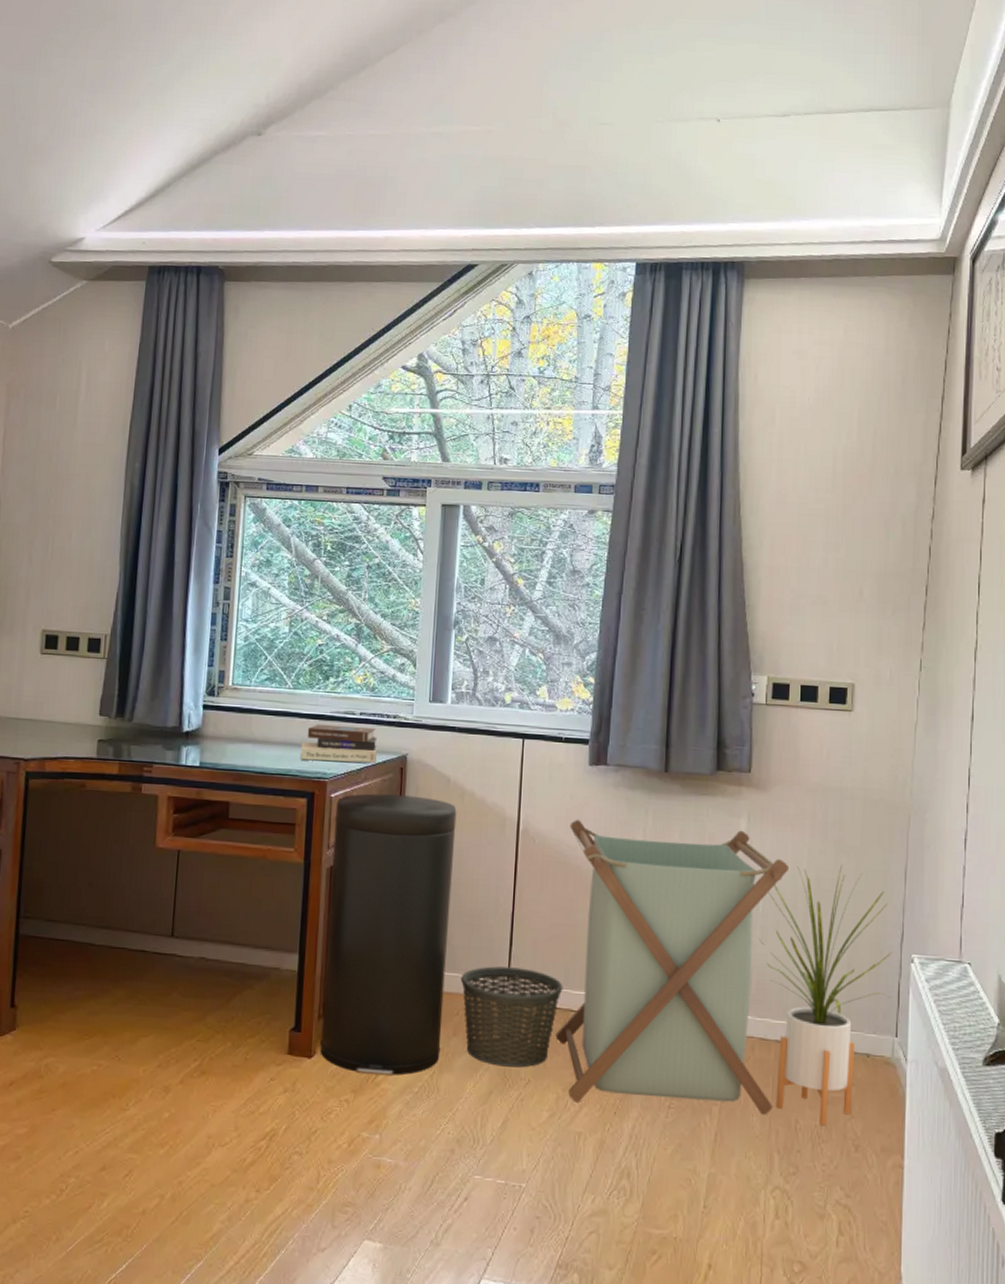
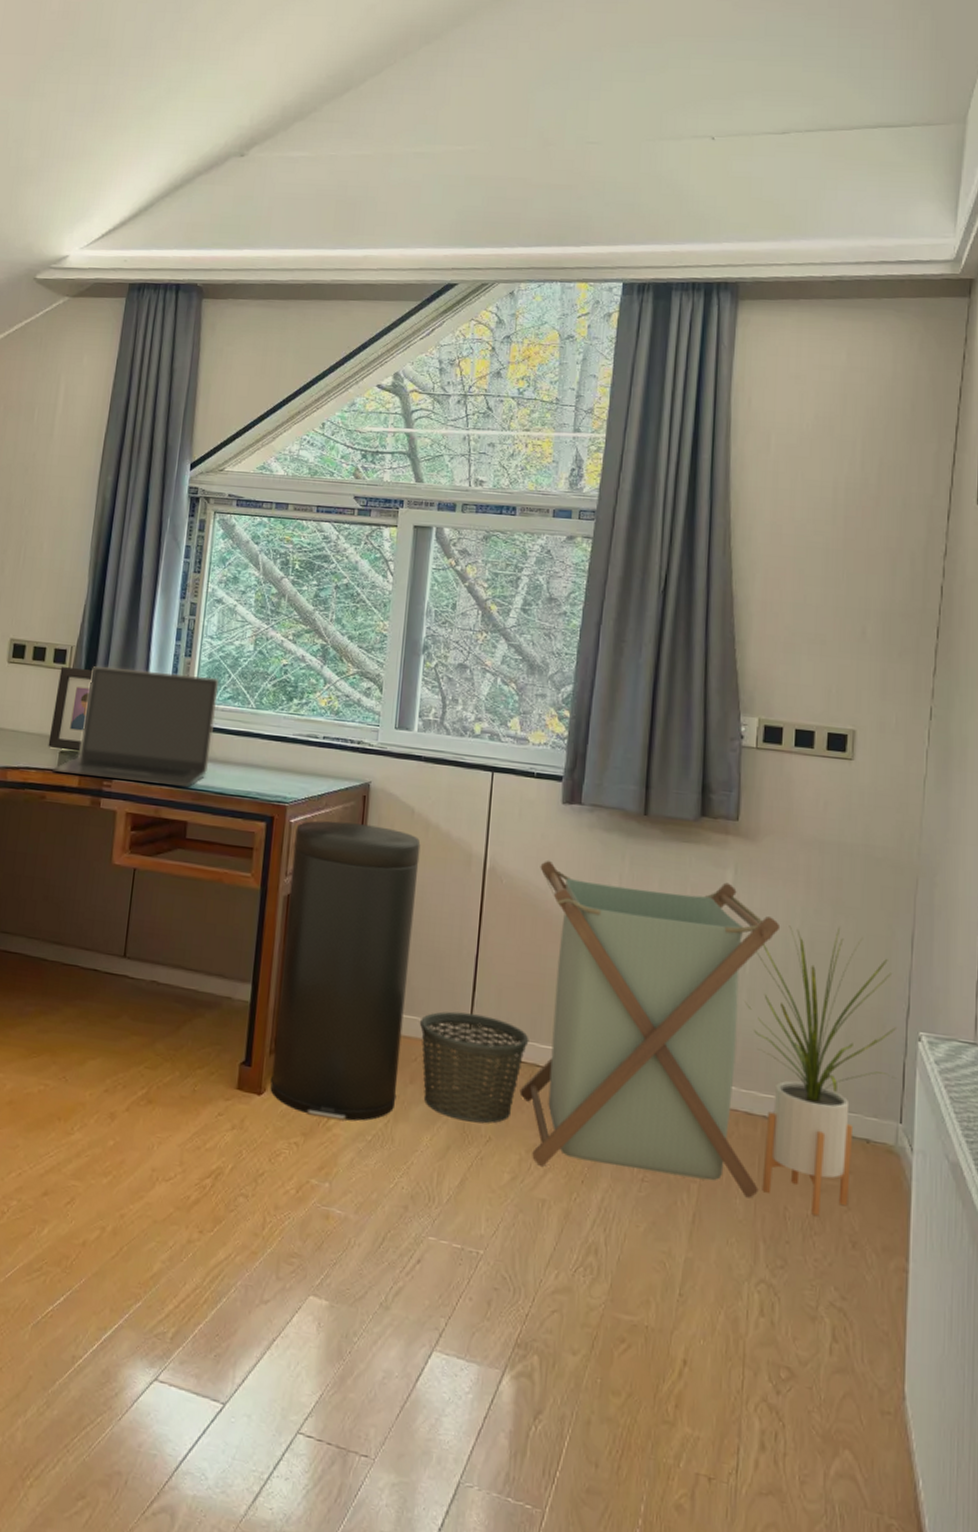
picture frame: none [86,656,129,739] -> present [48,667,93,752]
laptop: none [92,654,256,769] -> present [52,666,220,788]
books: present [300,724,378,763] -> none [260,746,340,790]

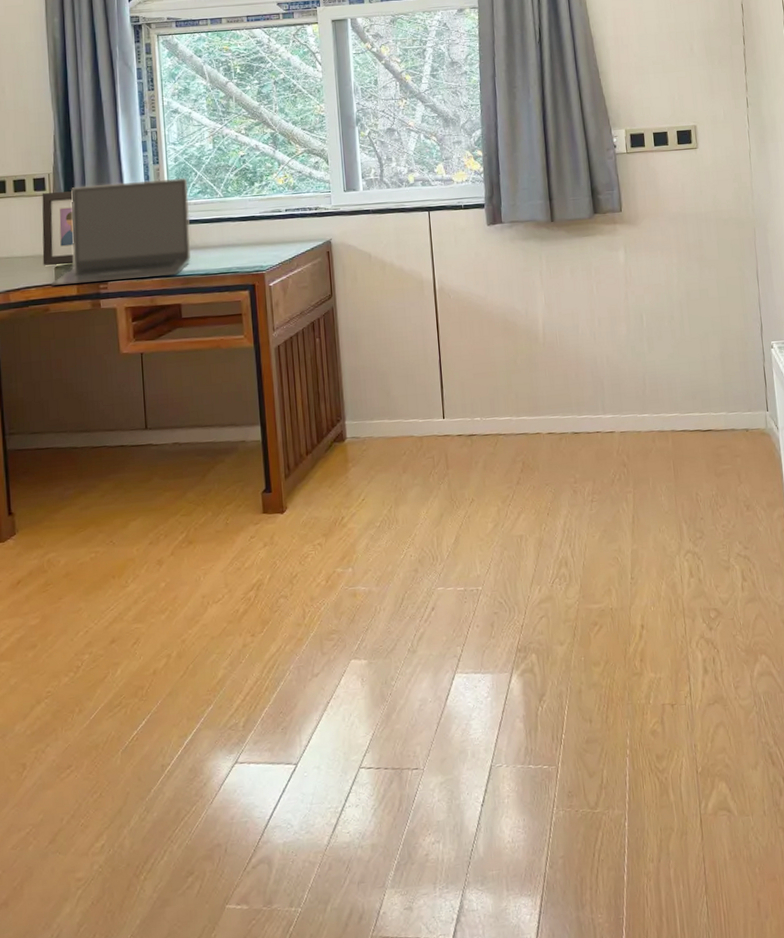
pedal bin: present [270,820,421,1121] -> none [275,273,395,520]
basket: present [419,1011,529,1124] -> none [403,405,491,492]
laundry basket: present [519,860,781,1198] -> none [478,261,676,511]
house plant: present [744,925,896,1216] -> none [646,277,760,494]

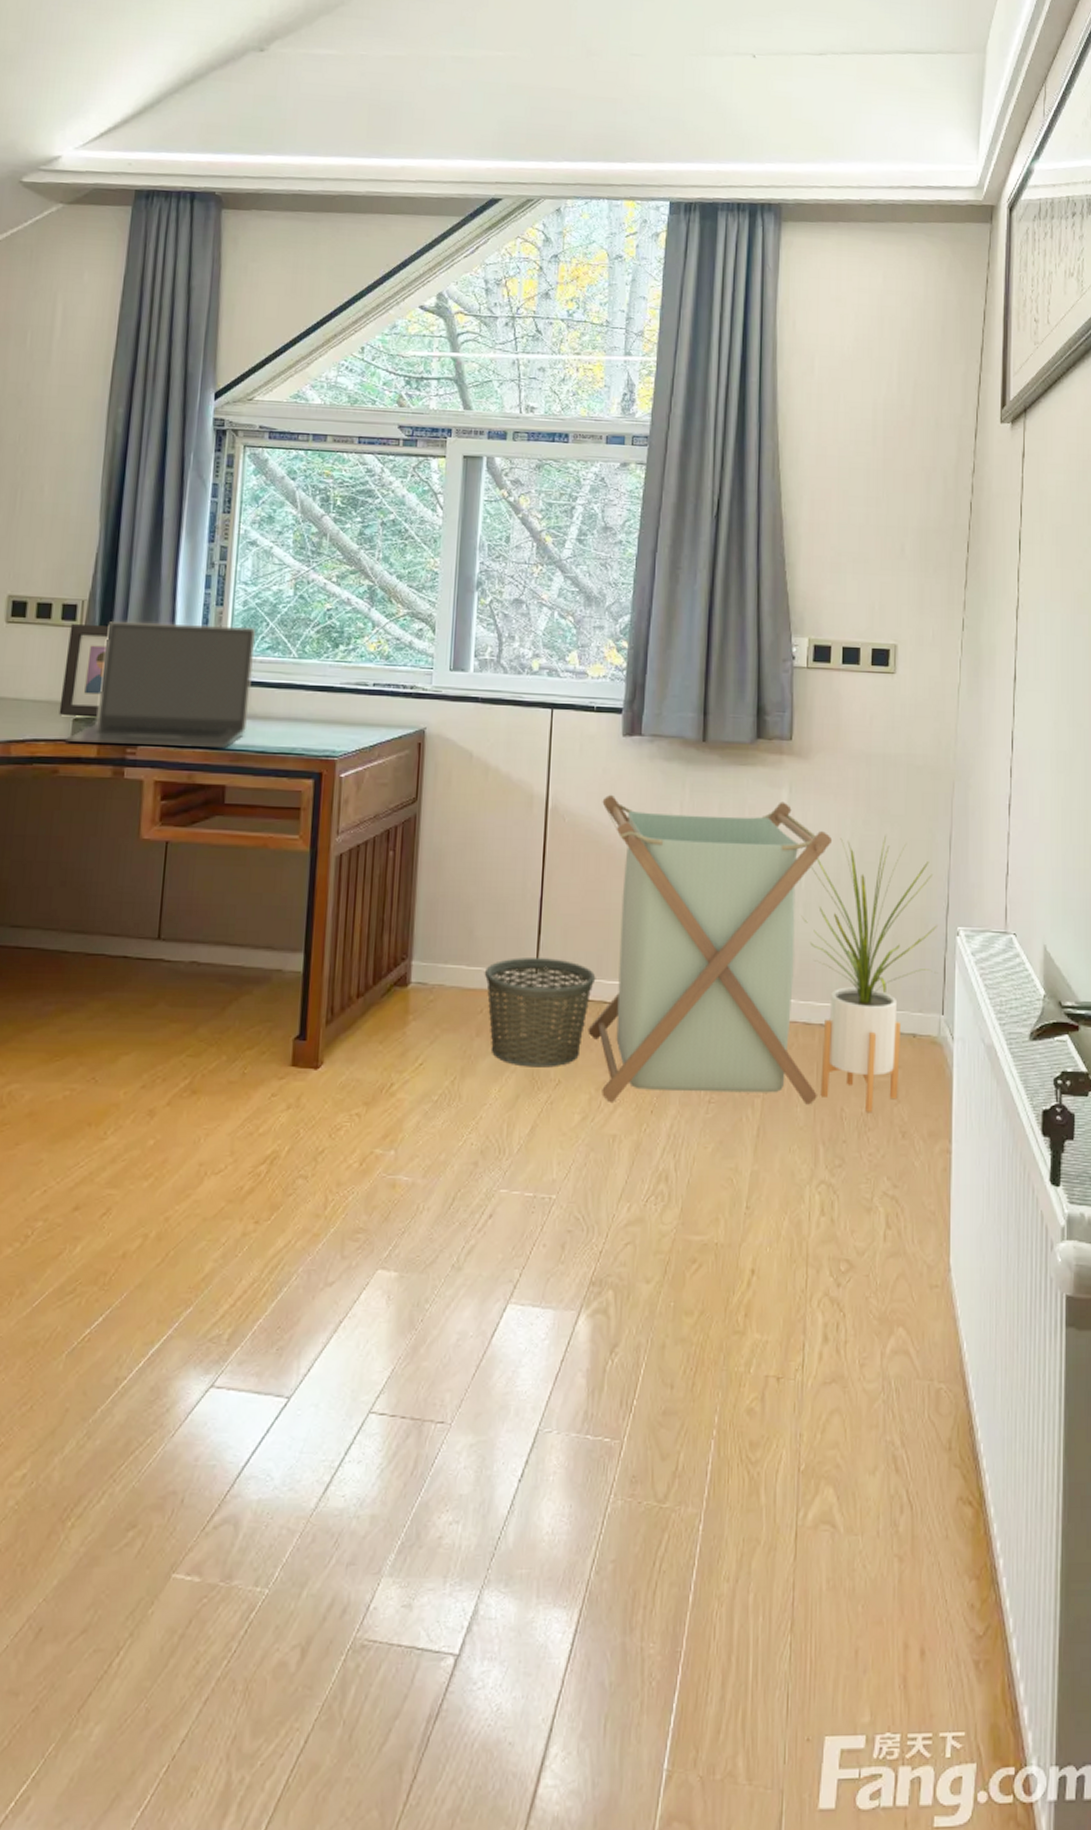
basket: none [403,405,491,492] -> present [484,957,596,1068]
laundry basket: none [478,261,676,511] -> present [588,794,833,1105]
house plant: none [646,277,760,494] -> present [801,835,938,1112]

